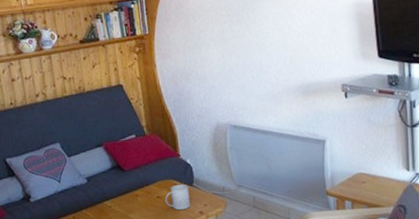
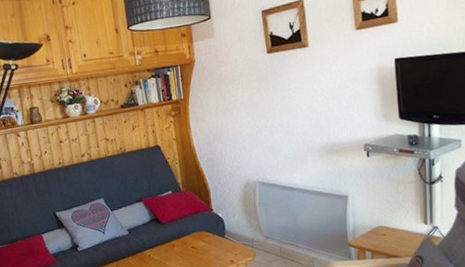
mug: present [164,184,191,211] -> none [198,236,223,259]

